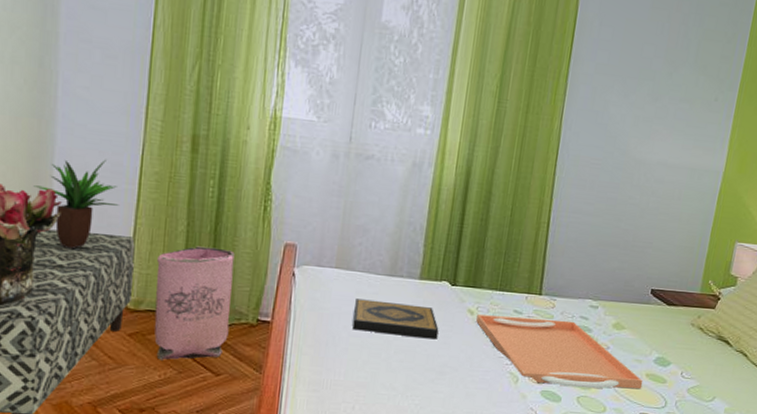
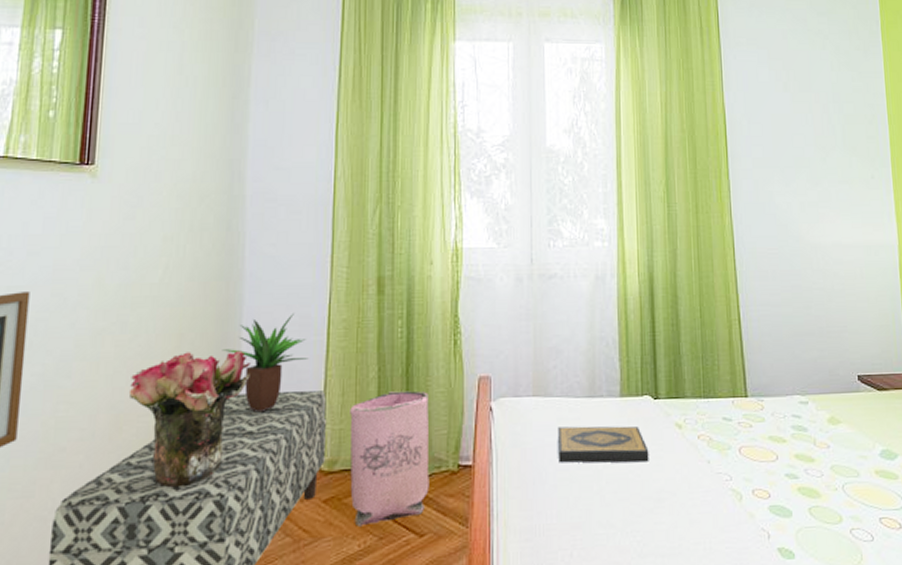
serving tray: present [476,314,643,390] -> none [686,421,875,498]

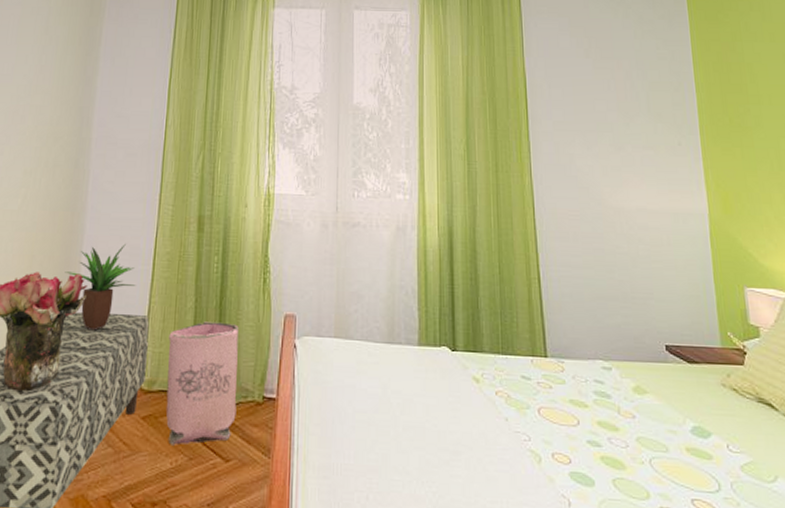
hardback book: present [558,426,649,463] -> none [357,370,446,413]

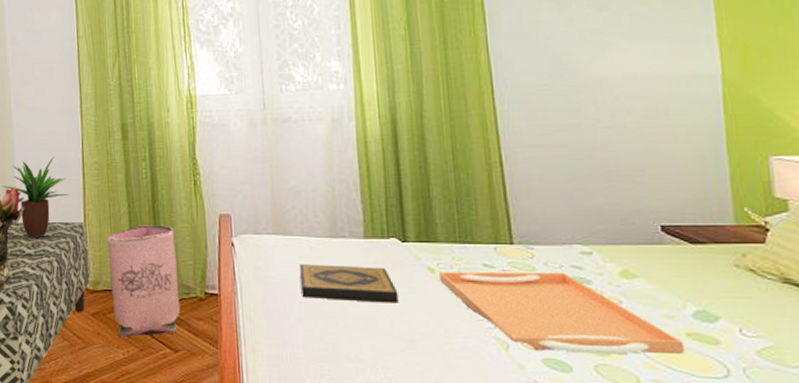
hardback book: none [357,370,446,413] -> present [300,264,399,303]
serving tray: none [483,382,686,469] -> present [439,271,685,355]

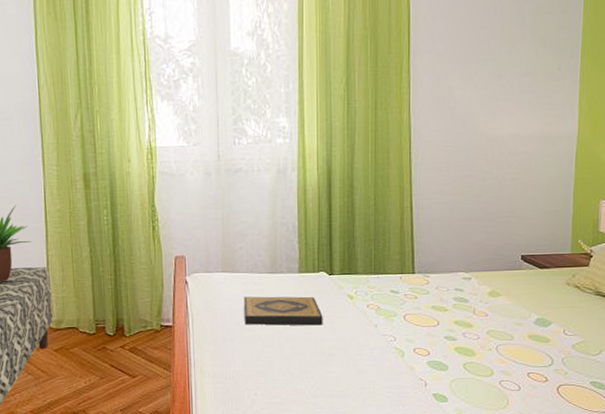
bag: present [107,225,181,338] -> none [69,267,138,369]
serving tray: present [439,271,685,355] -> none [357,294,526,355]

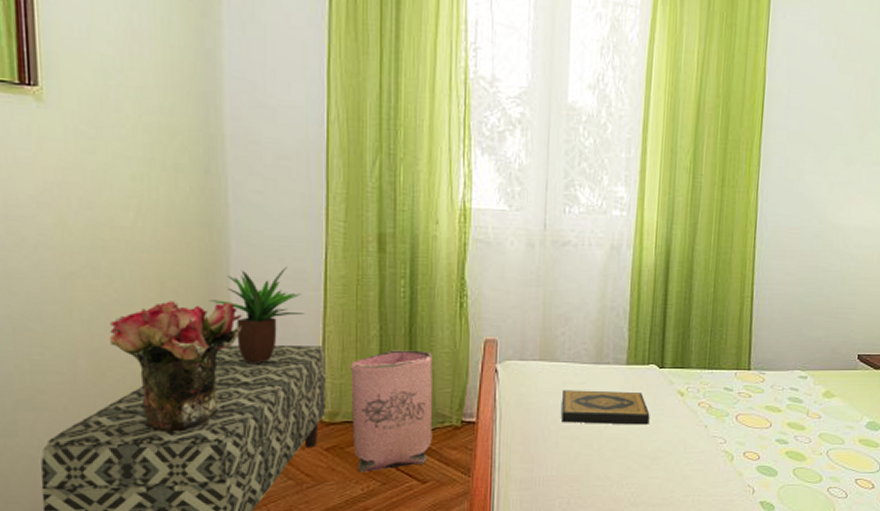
bag: none [69,267,138,369] -> present [351,350,433,473]

